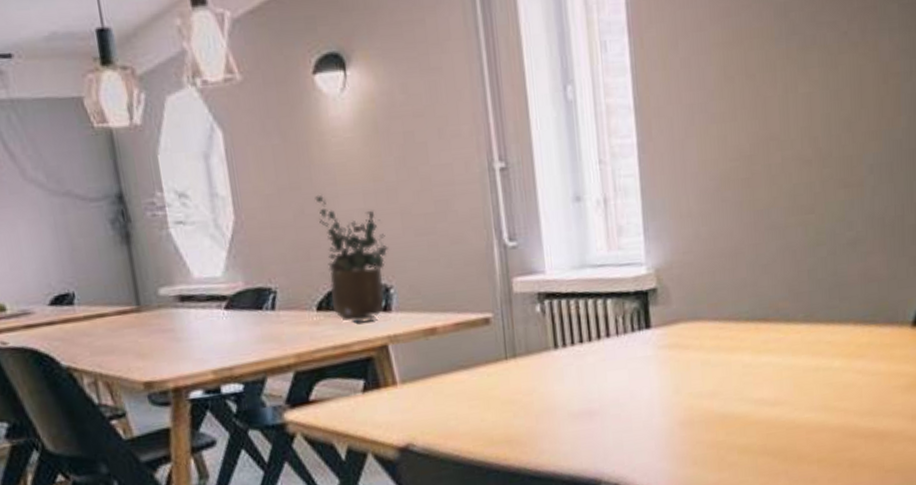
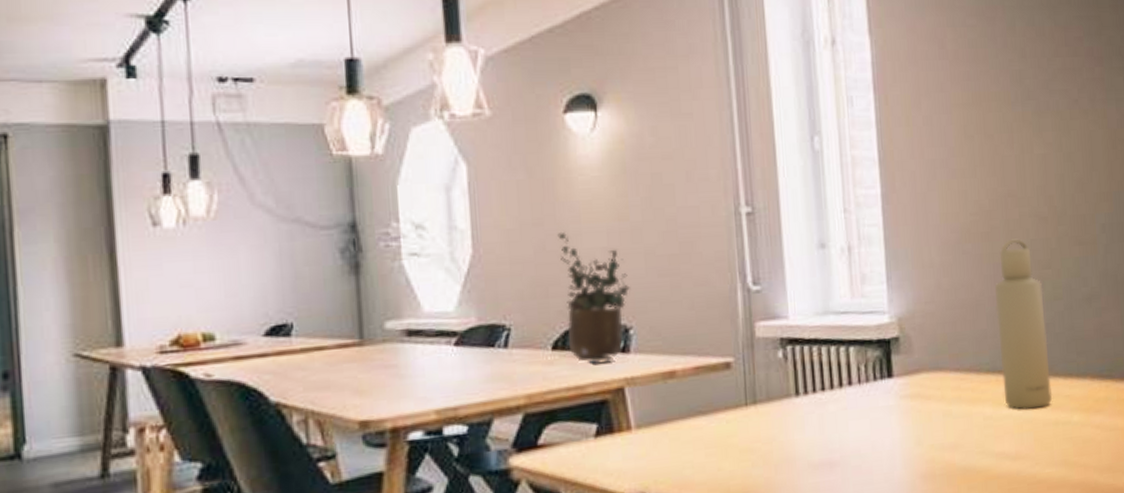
bottle: none [756,184,814,357] -> present [995,239,1053,410]

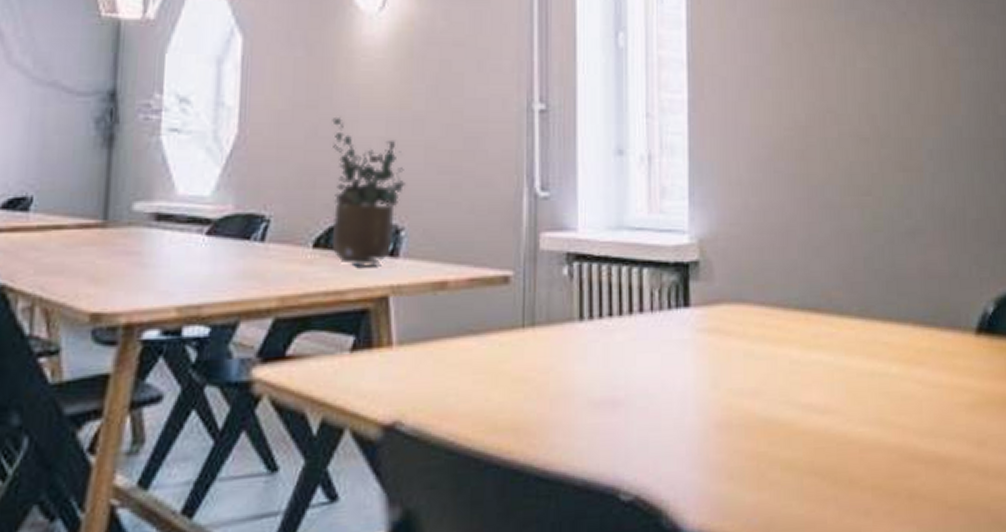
bottle: present [995,239,1053,410] -> none [808,160,869,355]

